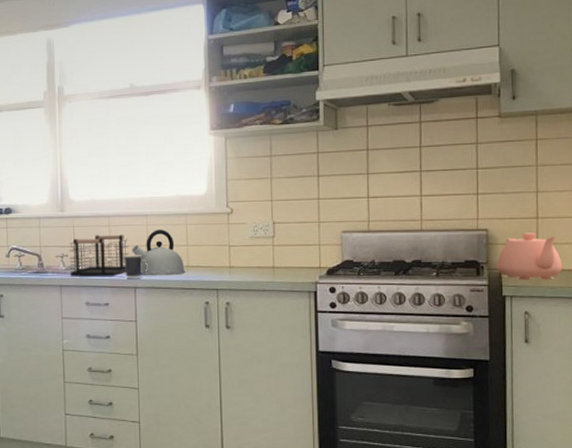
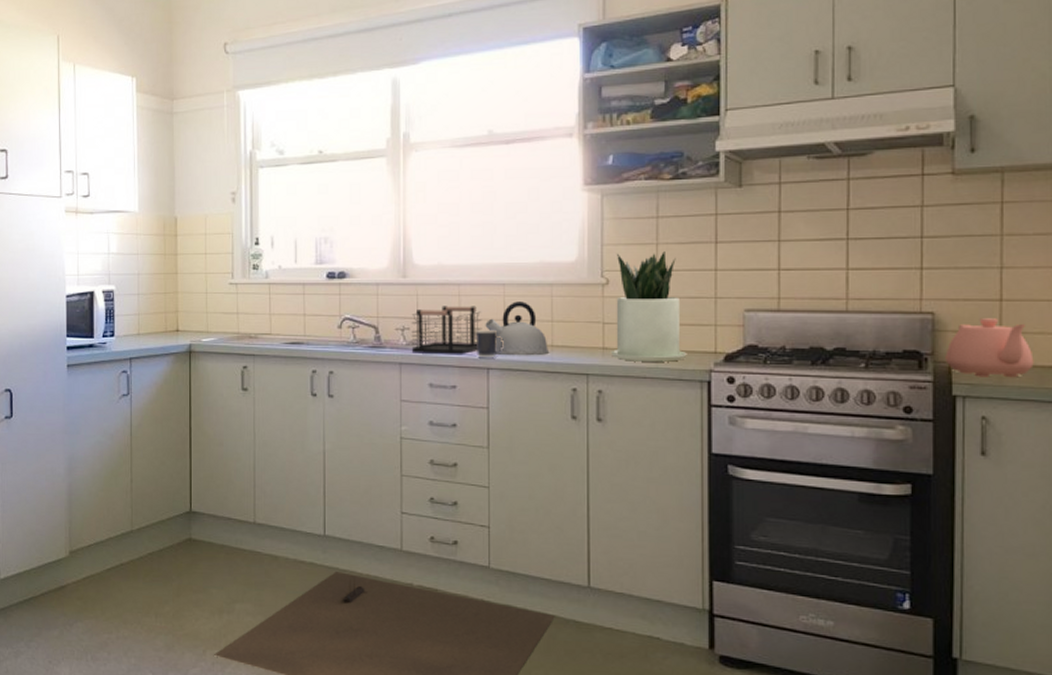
planter: none [235,184,297,277] -> present [610,251,687,362]

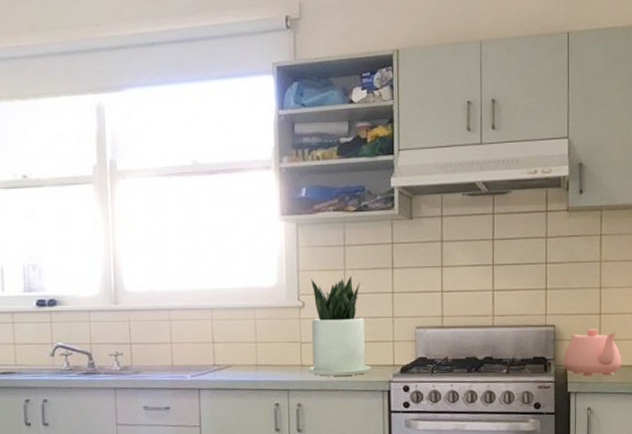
dish rack: present [411,306,482,355] -> none [124,330,193,378]
mug: present [475,329,504,358] -> none [186,352,213,380]
kettle: present [485,302,550,356] -> none [195,325,255,376]

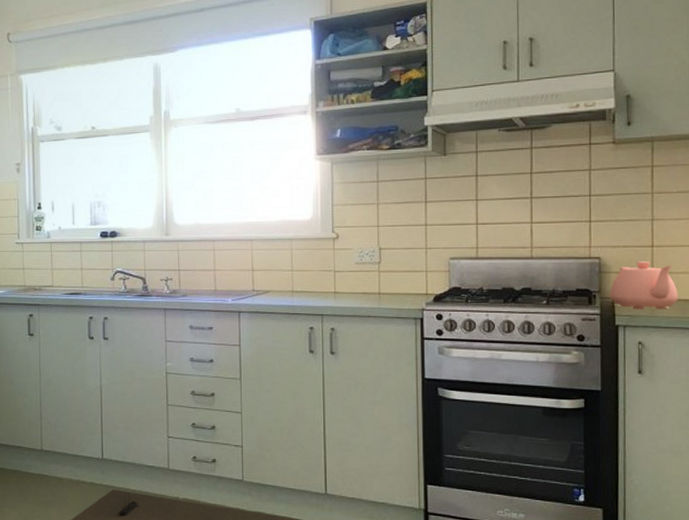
planter: present [307,276,371,376] -> none [340,210,404,303]

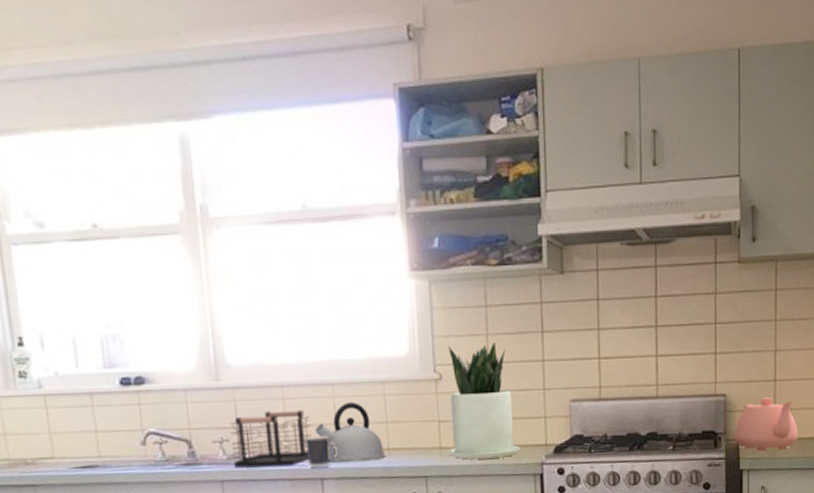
dish rack: none [173,258,234,301] -> present [230,410,312,469]
mug: none [228,278,252,303] -> present [305,435,338,468]
kettle: none [236,254,291,301] -> present [315,402,387,464]
planter: none [340,210,404,303] -> present [447,343,520,460]

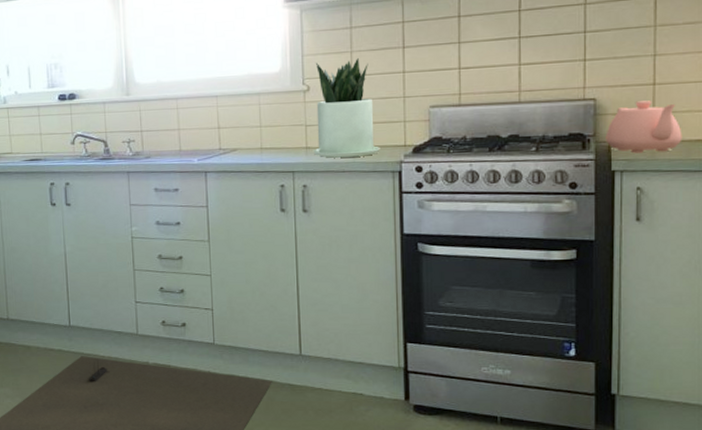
dish rack: present [230,410,312,469] -> none [136,117,199,163]
mug: present [305,435,338,468] -> none [193,137,219,163]
kettle: present [315,402,387,464] -> none [201,110,260,160]

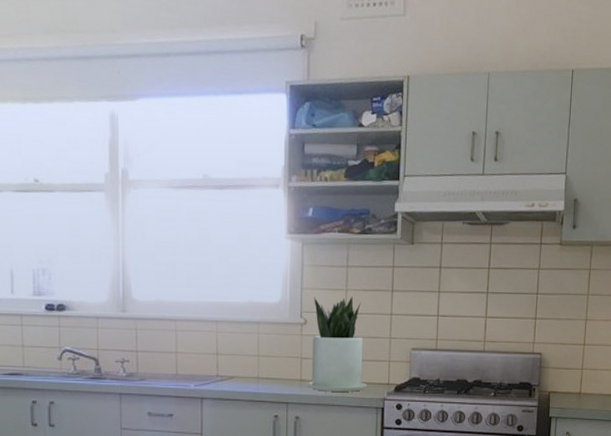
teapot: present [605,100,682,154] -> none [546,358,601,403]

